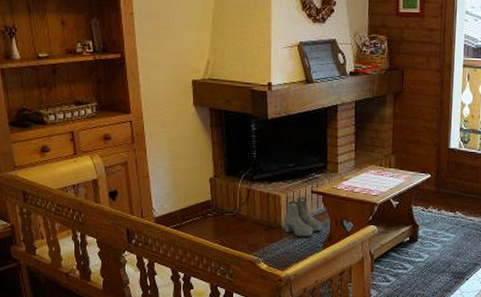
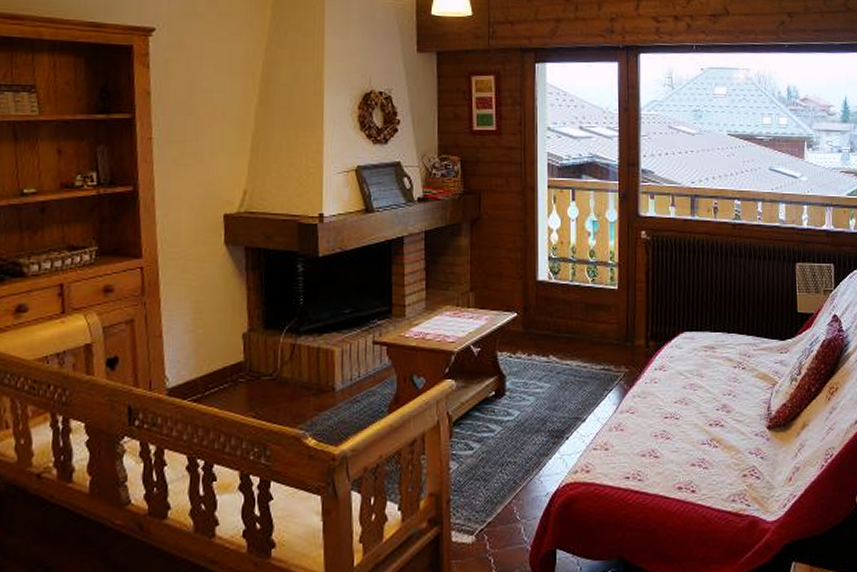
boots: present [283,197,323,237] -> none [338,350,388,401]

